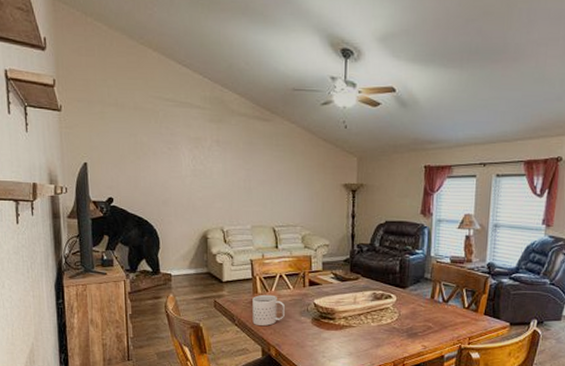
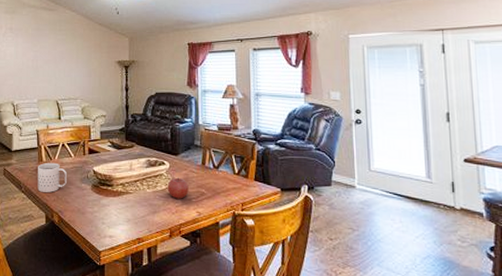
fruit: none [393,311,415,333] -> present [167,177,189,199]

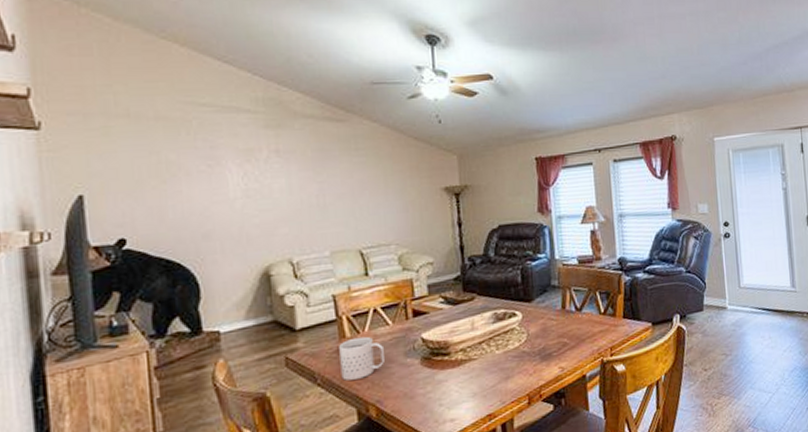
fruit: present [167,177,189,199] -> none [521,329,548,356]

